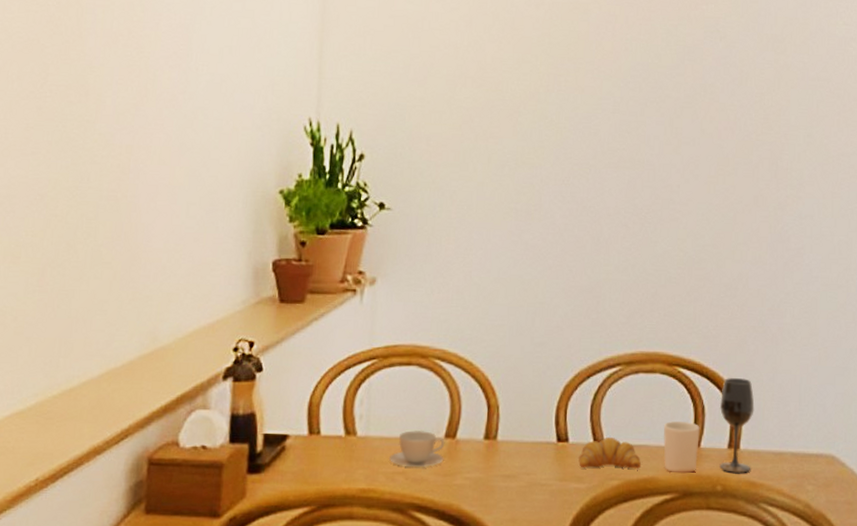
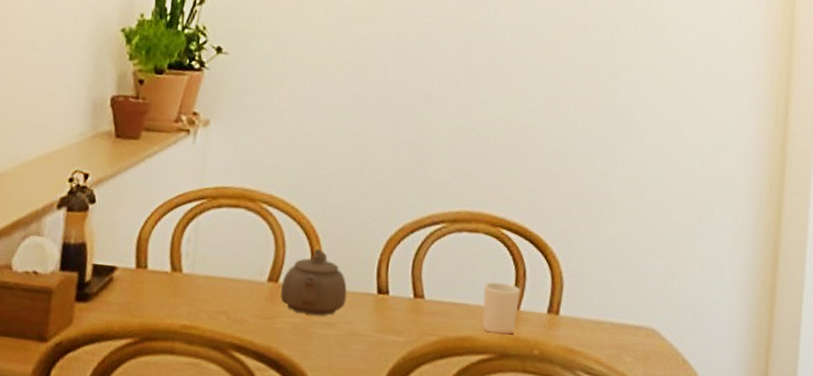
teacup: present [389,430,445,468] -> none [212,271,268,309]
teapot: none [459,401,526,468] -> present [280,249,347,315]
croissant: present [578,436,641,469] -> none [397,292,460,327]
wine glass: present [719,378,755,473] -> none [538,243,577,339]

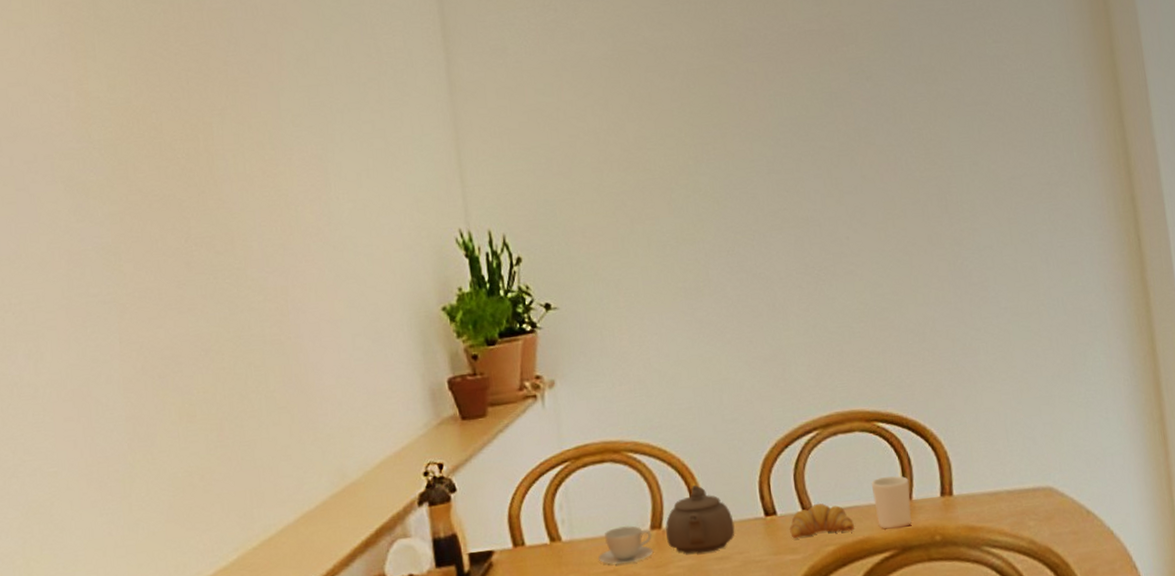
teacup: none [212,271,268,309] -> present [598,526,654,565]
croissant: none [397,292,460,327] -> present [790,503,854,538]

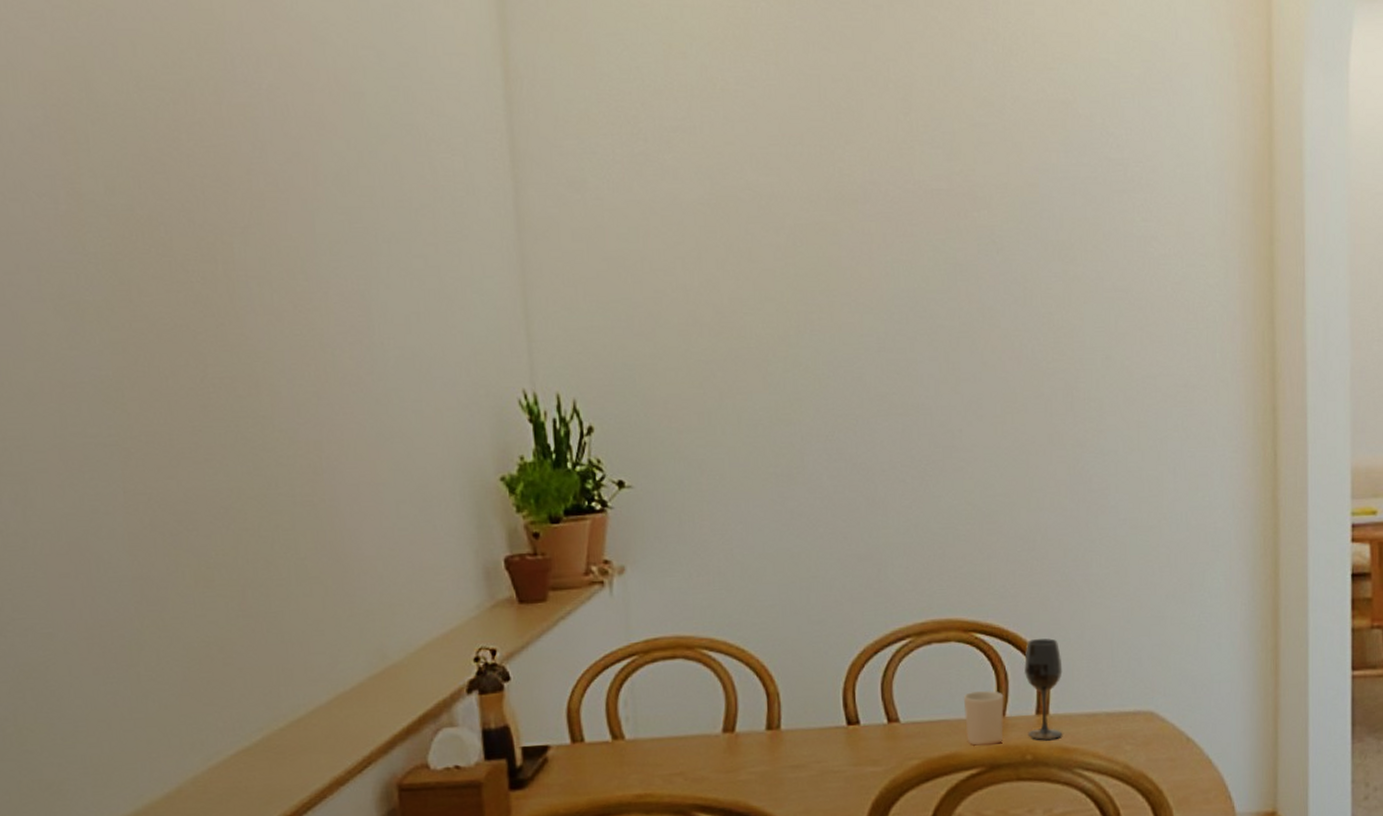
teacup: present [598,526,654,565] -> none [664,727,725,767]
teapot: present [665,485,735,554] -> none [739,688,814,760]
croissant: present [790,503,854,538] -> none [873,714,941,750]
wine glass: none [925,423,967,521] -> present [1024,638,1063,740]

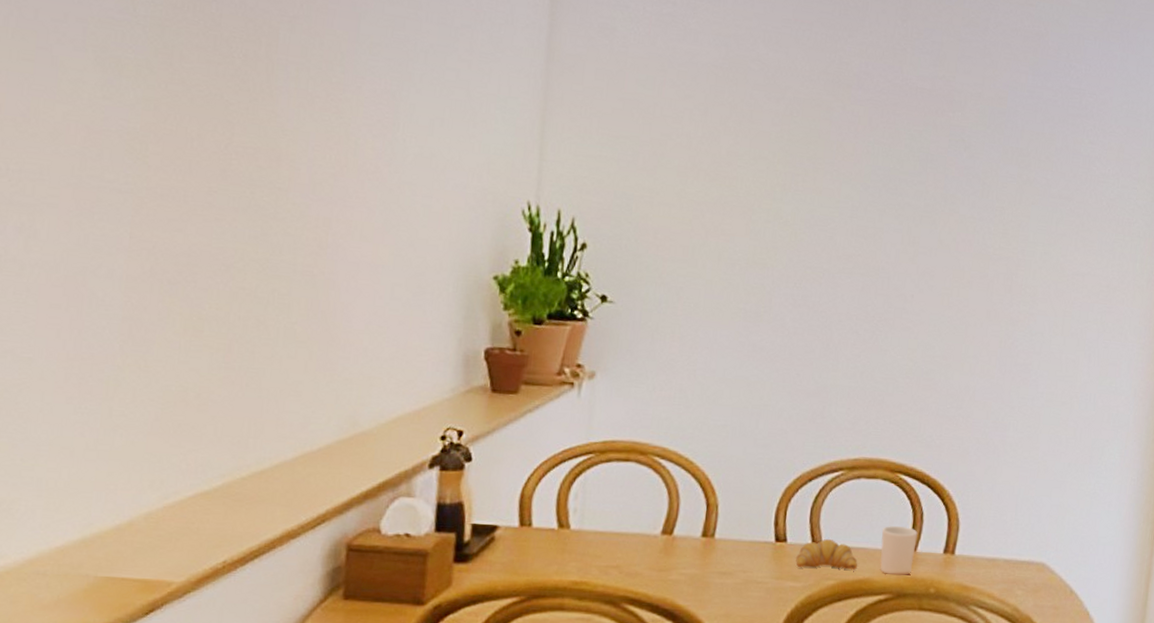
croissant: none [873,714,941,750] -> present [796,538,858,570]
wine glass: present [1024,638,1063,740] -> none [934,486,972,577]

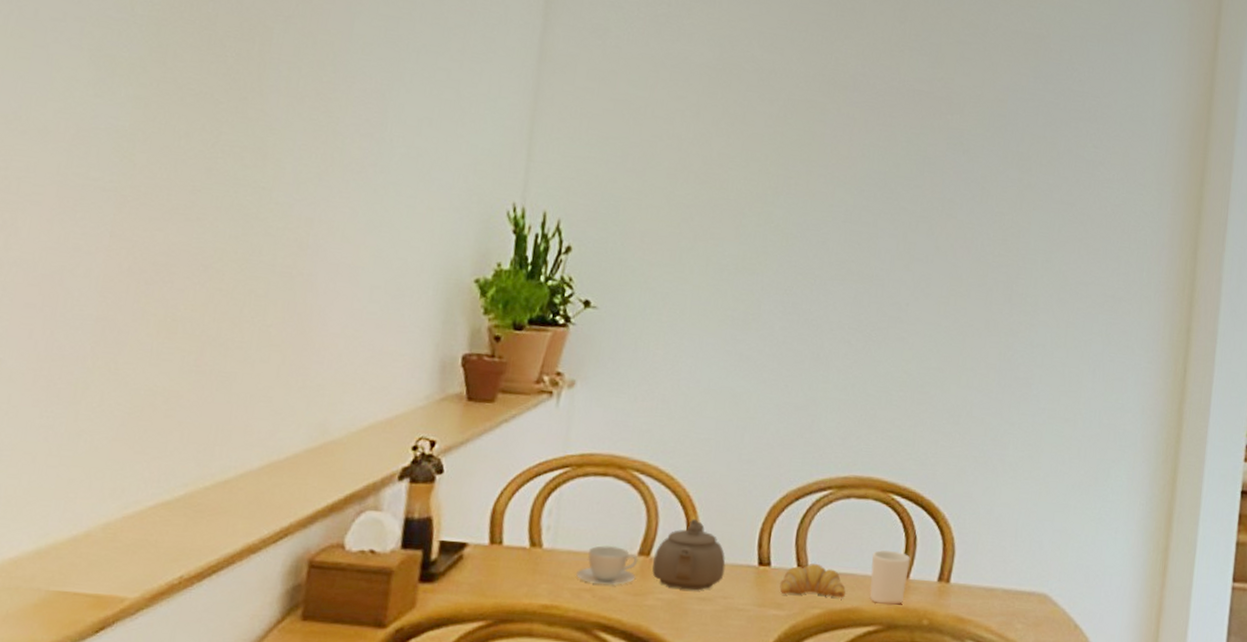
teacup: none [603,526,662,563] -> present [576,545,638,586]
teapot: none [675,500,744,565] -> present [652,519,726,590]

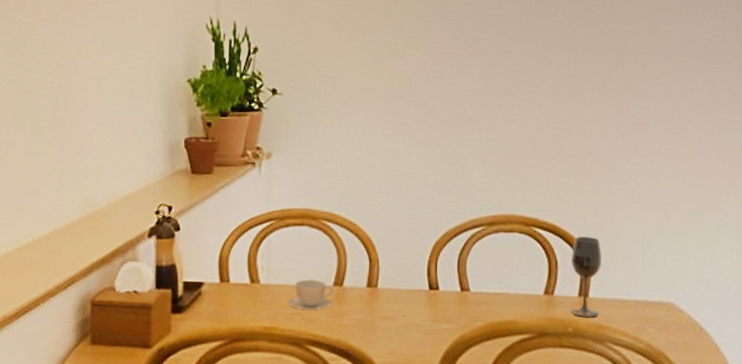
teapot: present [652,519,726,590] -> none [346,256,403,311]
croissant: present [779,563,846,598] -> none [448,286,502,313]
mug: present [869,550,910,606] -> none [521,273,554,317]
wine glass: none [927,508,969,608] -> present [571,237,602,317]

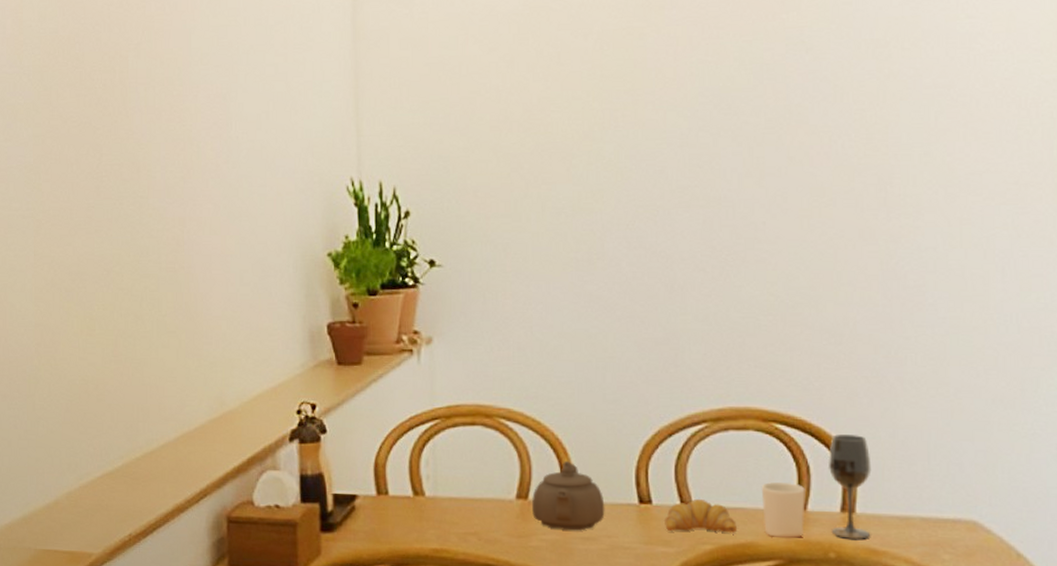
teacup: present [288,280,334,310] -> none [460,491,517,529]
teapot: none [346,256,403,311] -> present [532,461,605,530]
croissant: none [448,286,502,313] -> present [665,498,737,533]
mug: none [521,273,554,317] -> present [761,482,806,539]

